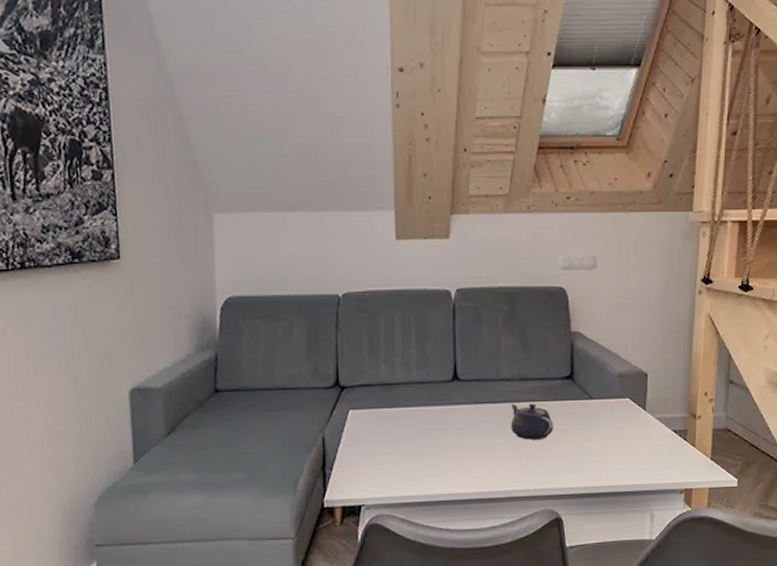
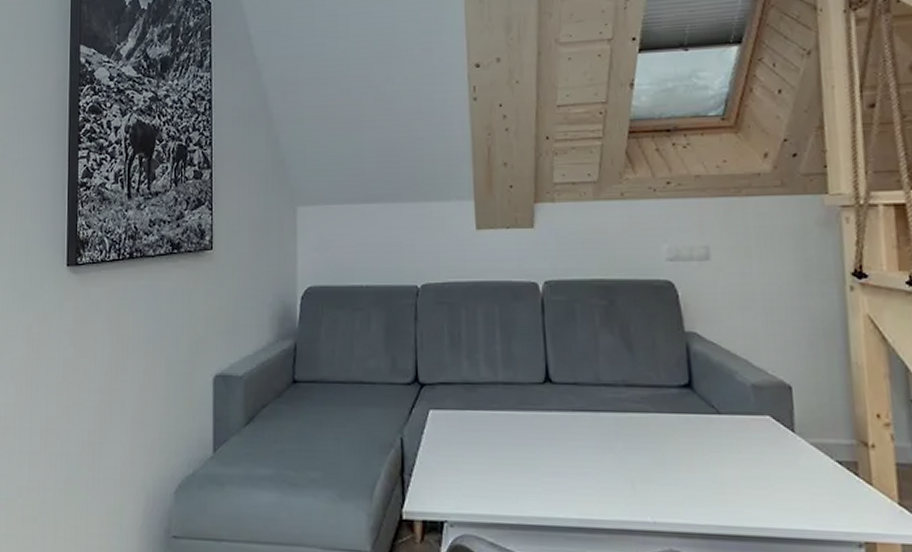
teapot: present [510,403,553,440] -> none [617,414,672,460]

